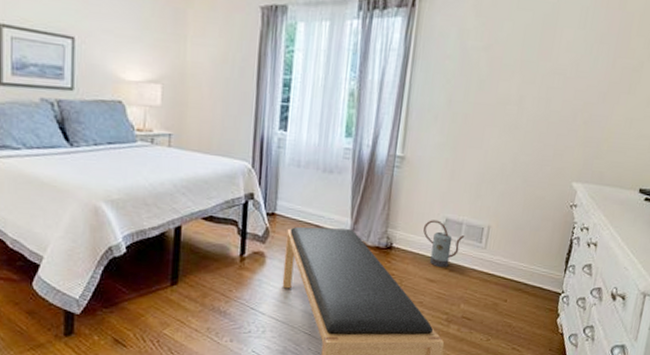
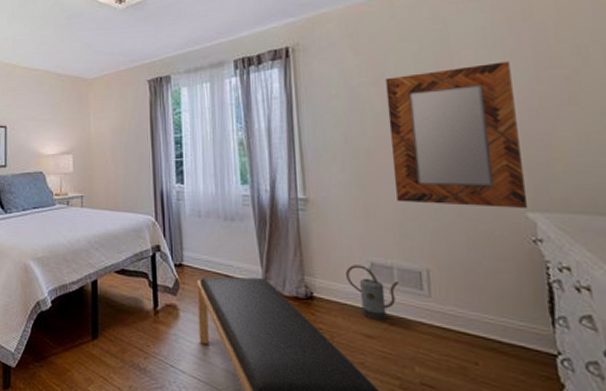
home mirror: none [480,44,598,180] -> present [385,61,528,209]

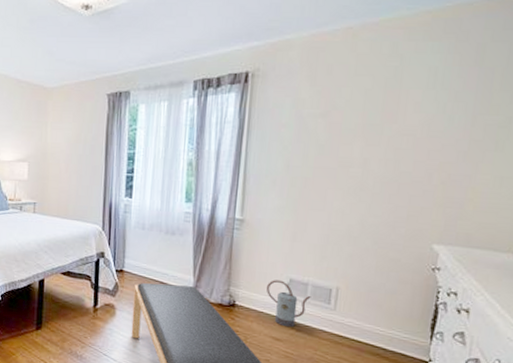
home mirror: present [385,61,528,209] -> none [323,104,452,242]

